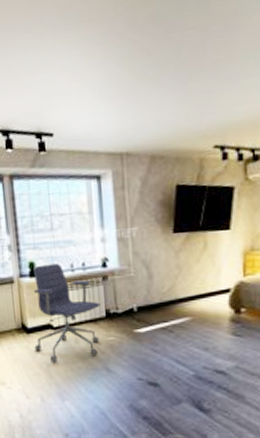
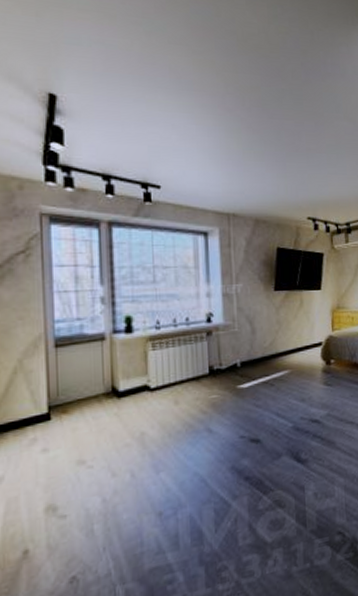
office chair: present [33,263,100,362] -> none [126,318,204,429]

